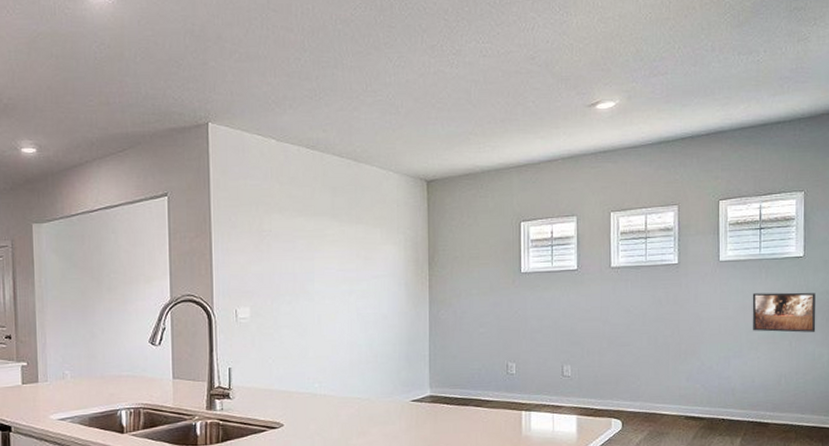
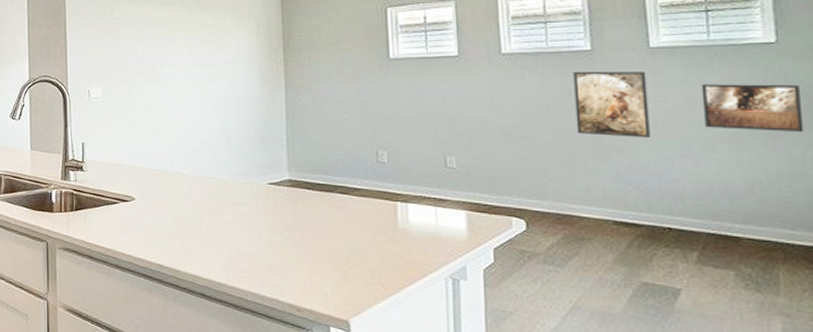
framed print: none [663,283,716,342] -> present [573,71,650,138]

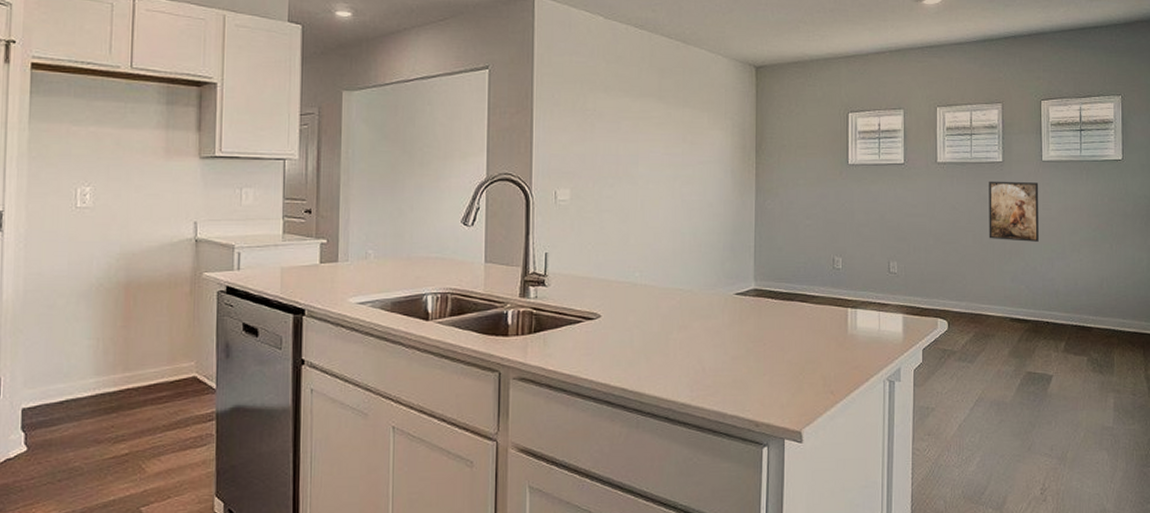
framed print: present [701,84,804,132] -> none [1074,195,1135,236]

